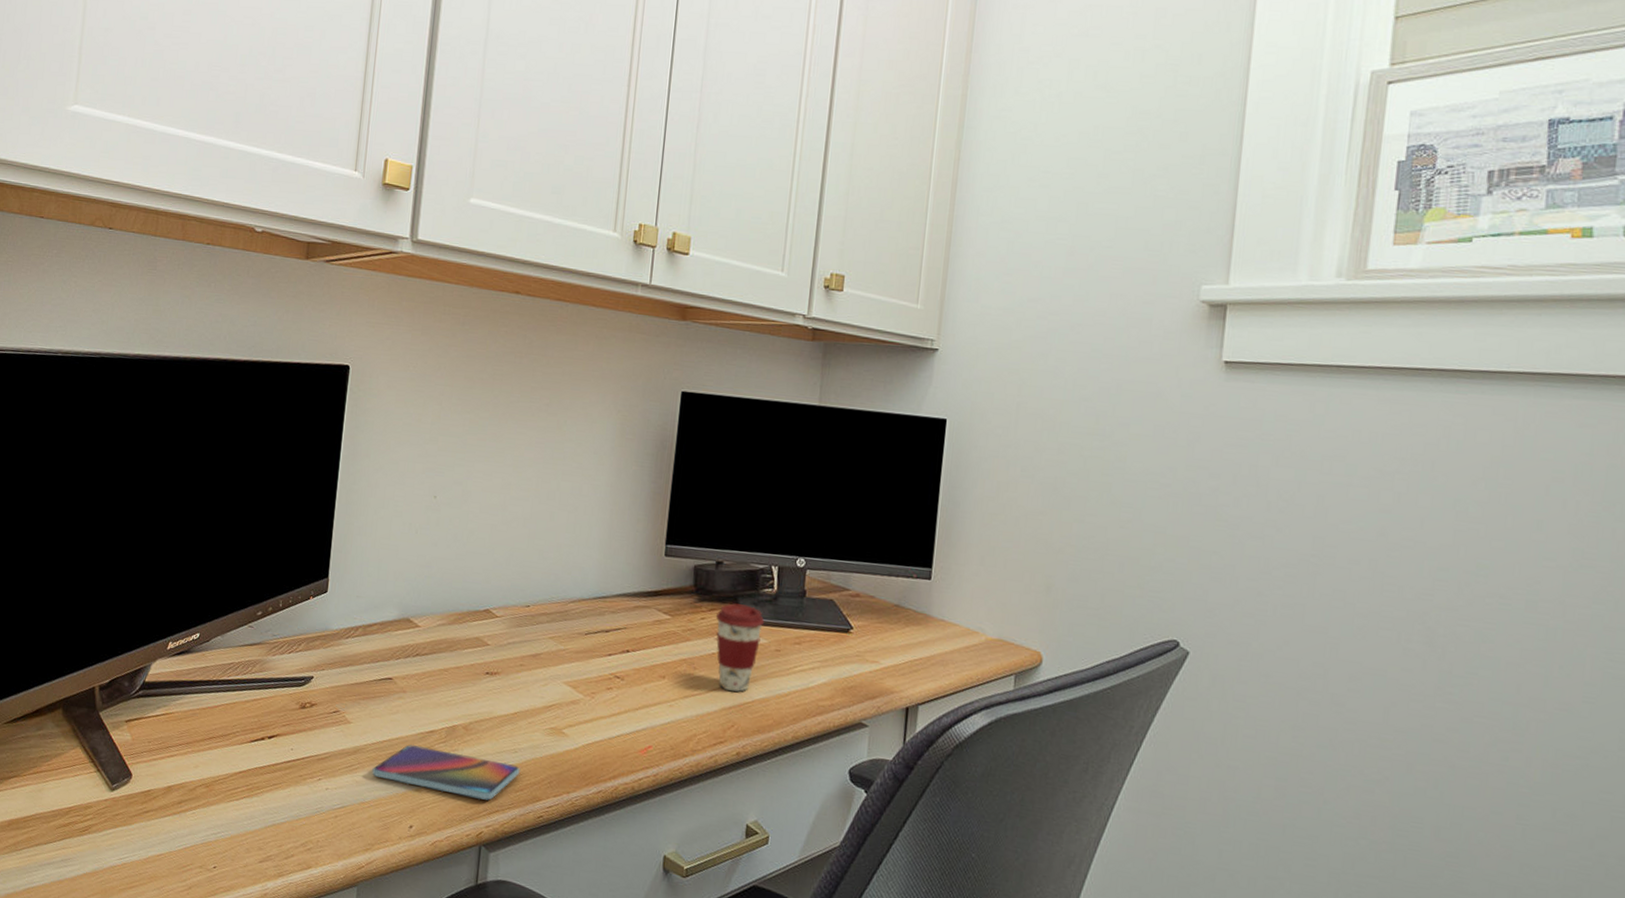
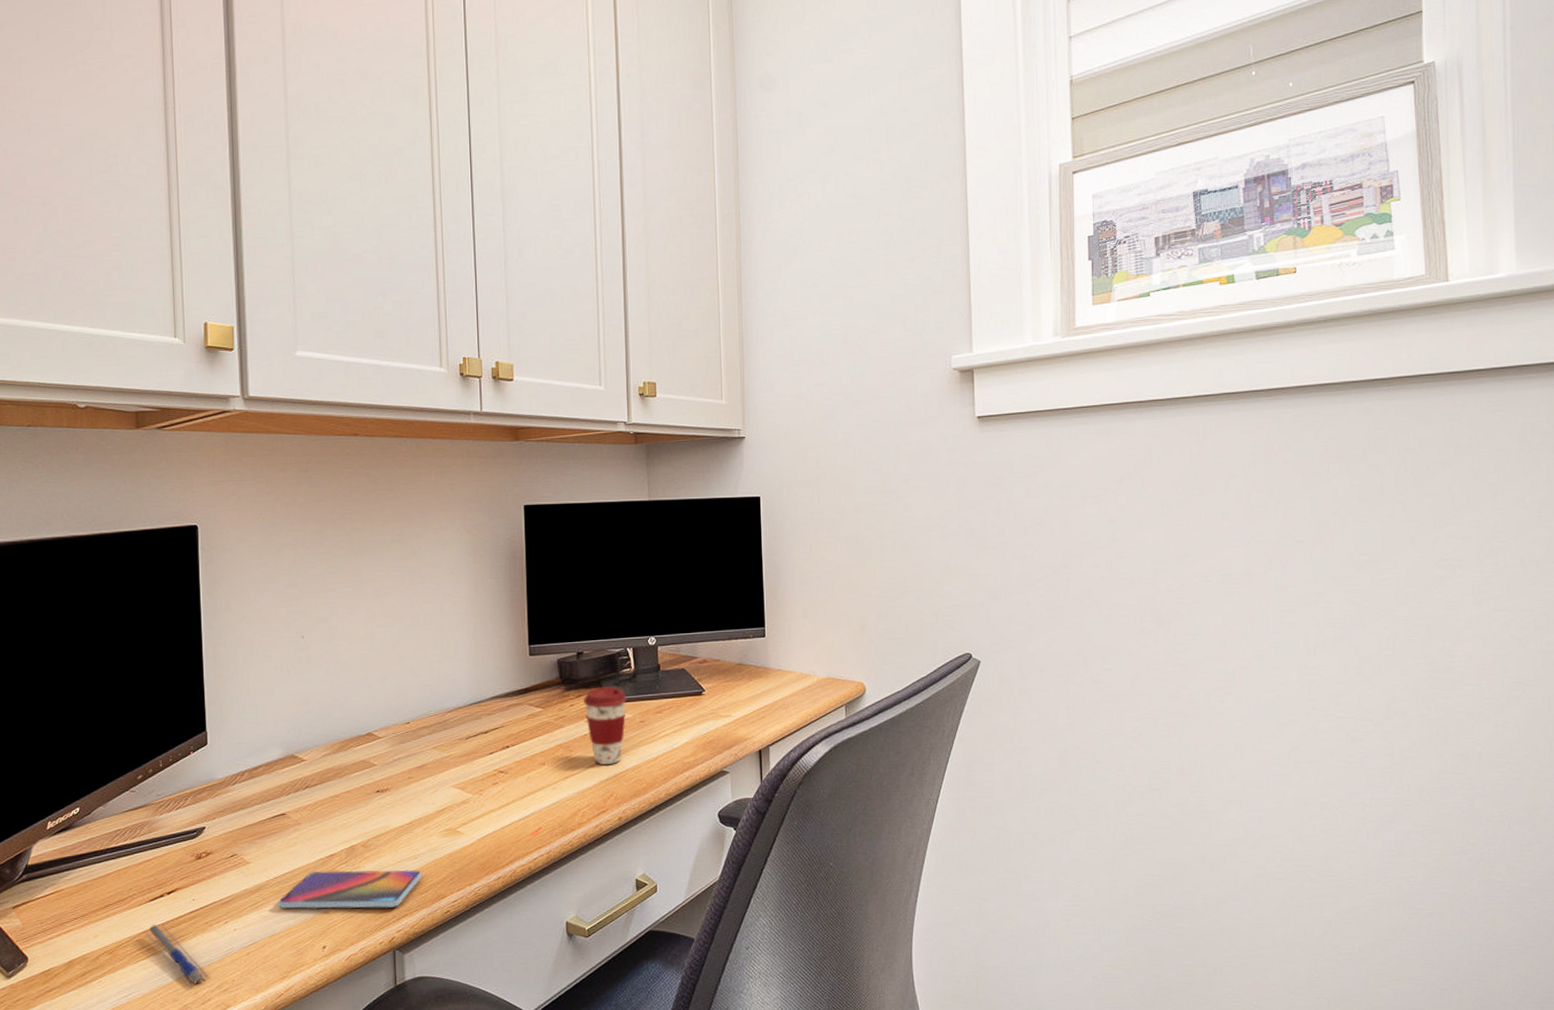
pen: none [241,766,296,839] -> present [145,925,210,987]

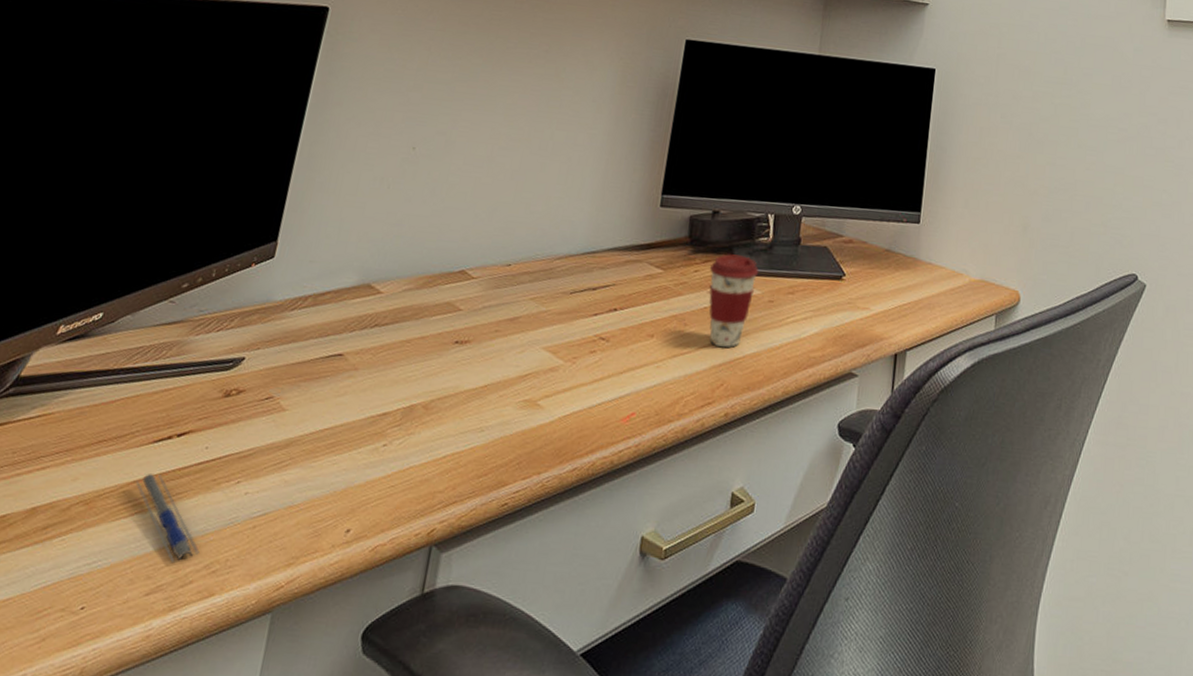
smartphone: present [277,869,423,909] -> none [305,430,486,491]

